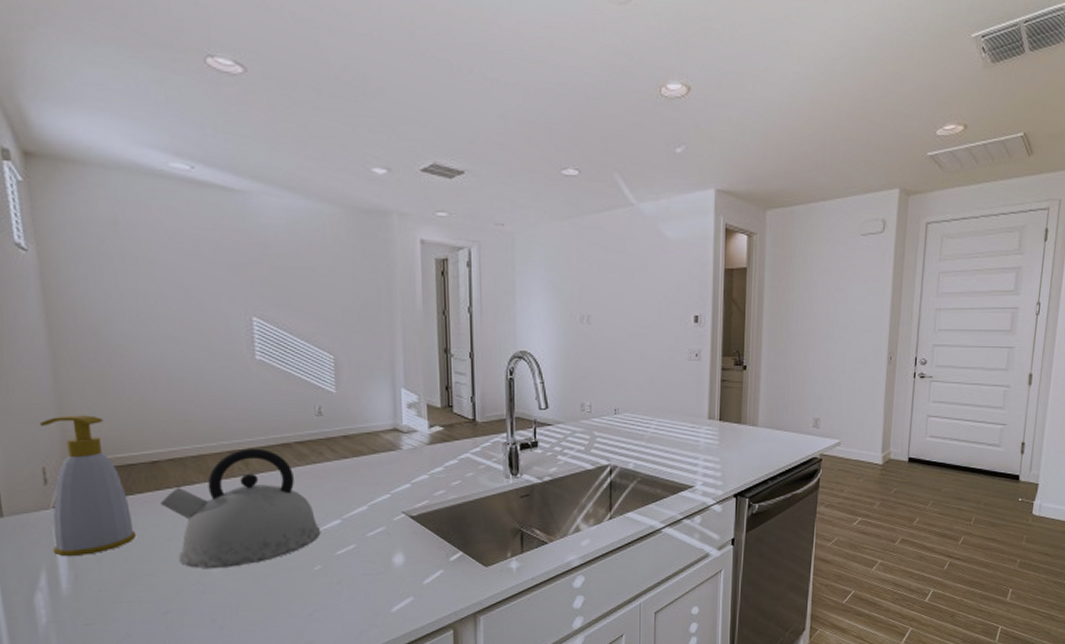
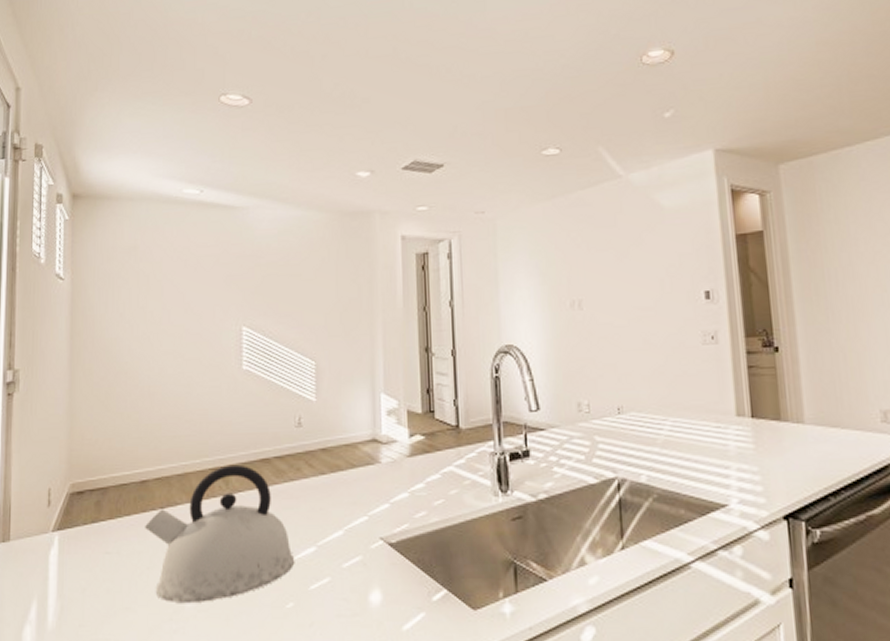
soap bottle: present [40,415,137,556] -> none [47,433,120,584]

